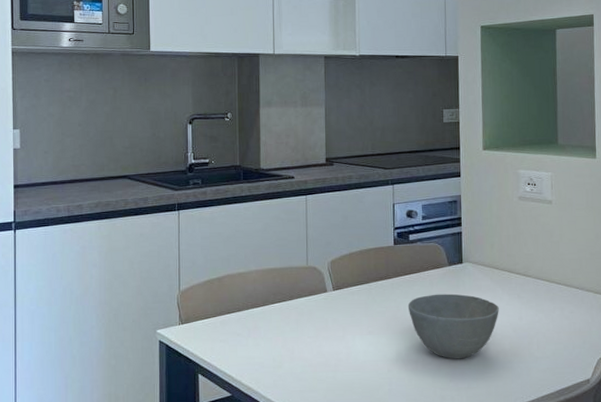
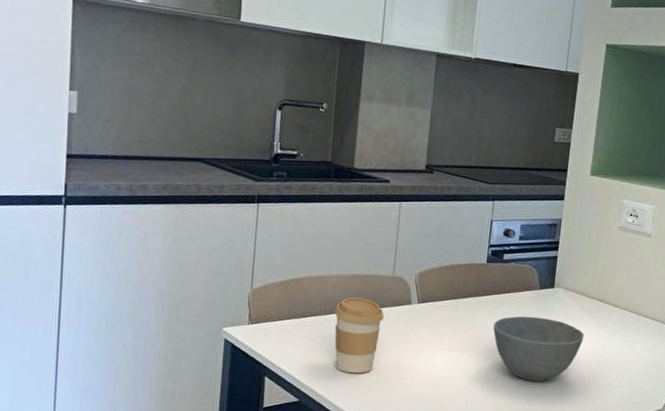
coffee cup: none [256,290,302,365] -> present [334,297,384,374]

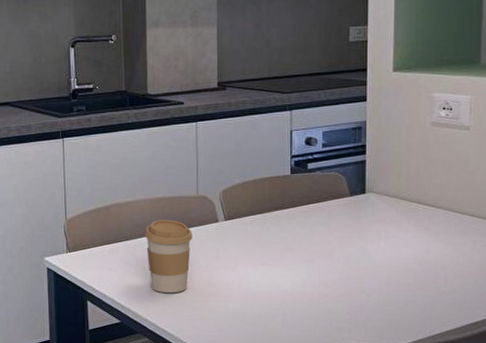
bowl: present [493,316,584,382] -> none [304,225,404,292]

